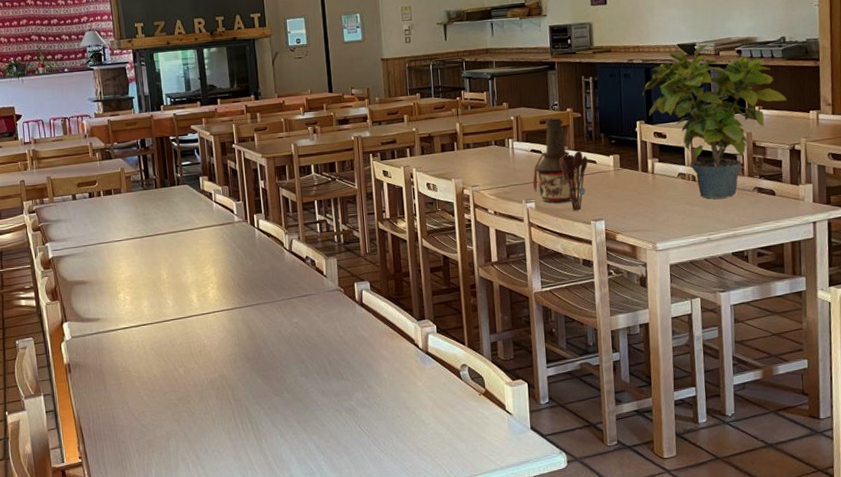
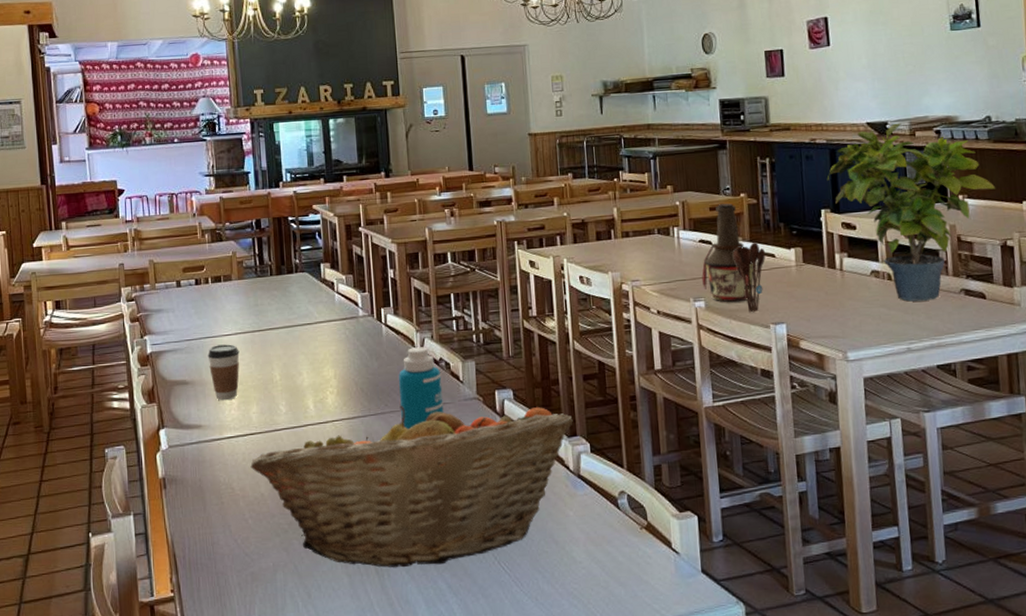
coffee cup: none [102,248,131,297] -> present [207,344,240,400]
fruit basket: none [144,296,422,433] -> present [250,405,573,568]
bottle: none [270,247,310,318] -> present [399,347,444,430]

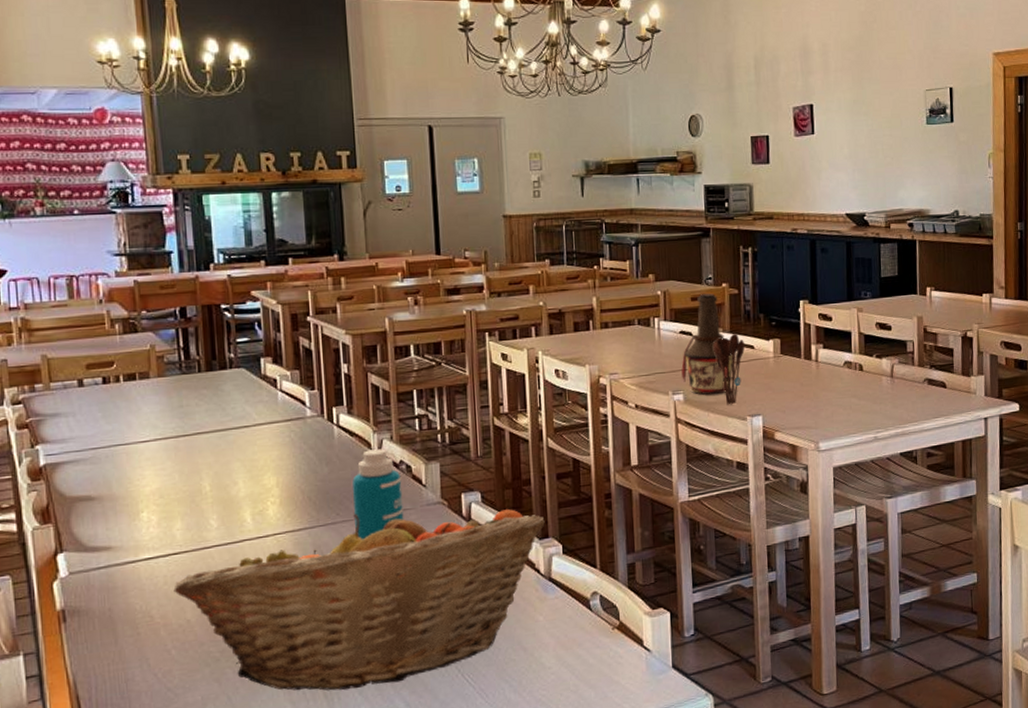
coffee cup: present [207,344,240,400] -> none [119,452,160,517]
potted plant: present [828,123,995,302] -> none [807,215,959,392]

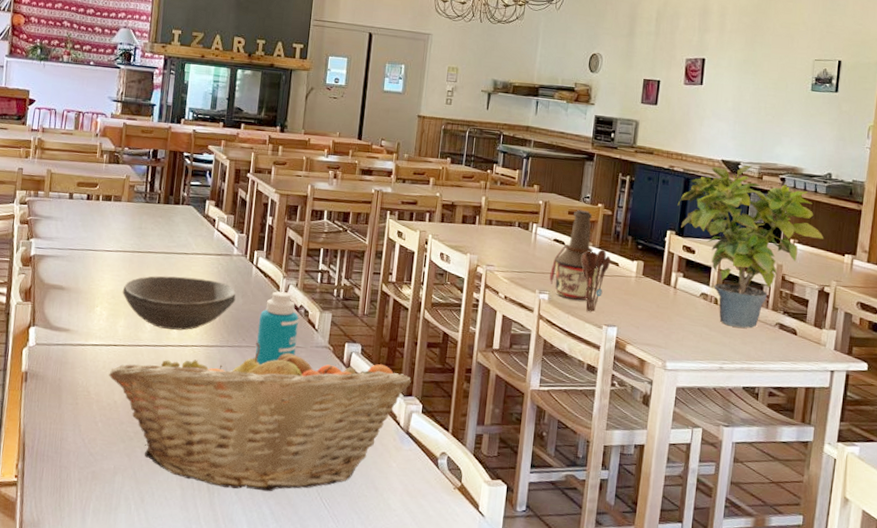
bowl: none [172,452,319,522] -> present [122,275,236,331]
potted plant: none [807,215,959,392] -> present [678,165,823,328]

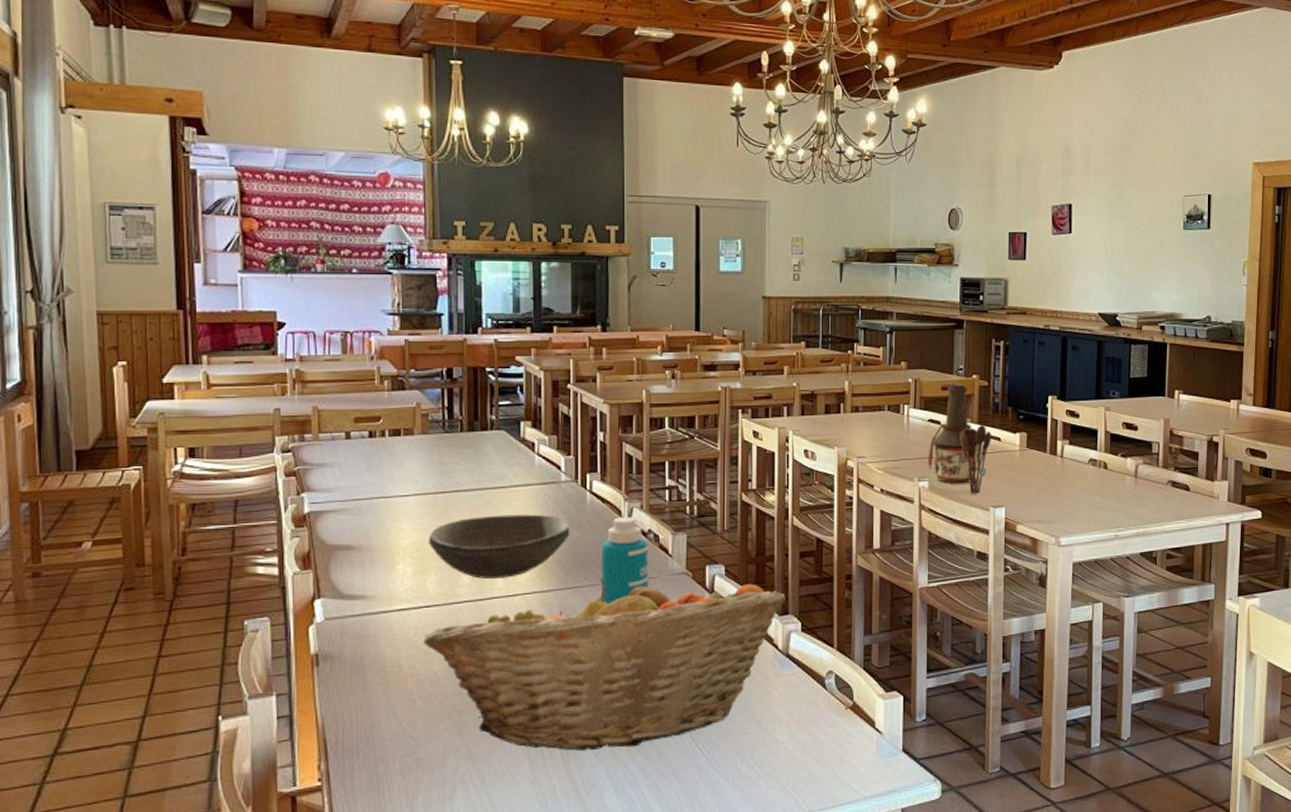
potted plant: present [678,165,823,328] -> none [1057,316,1208,491]

